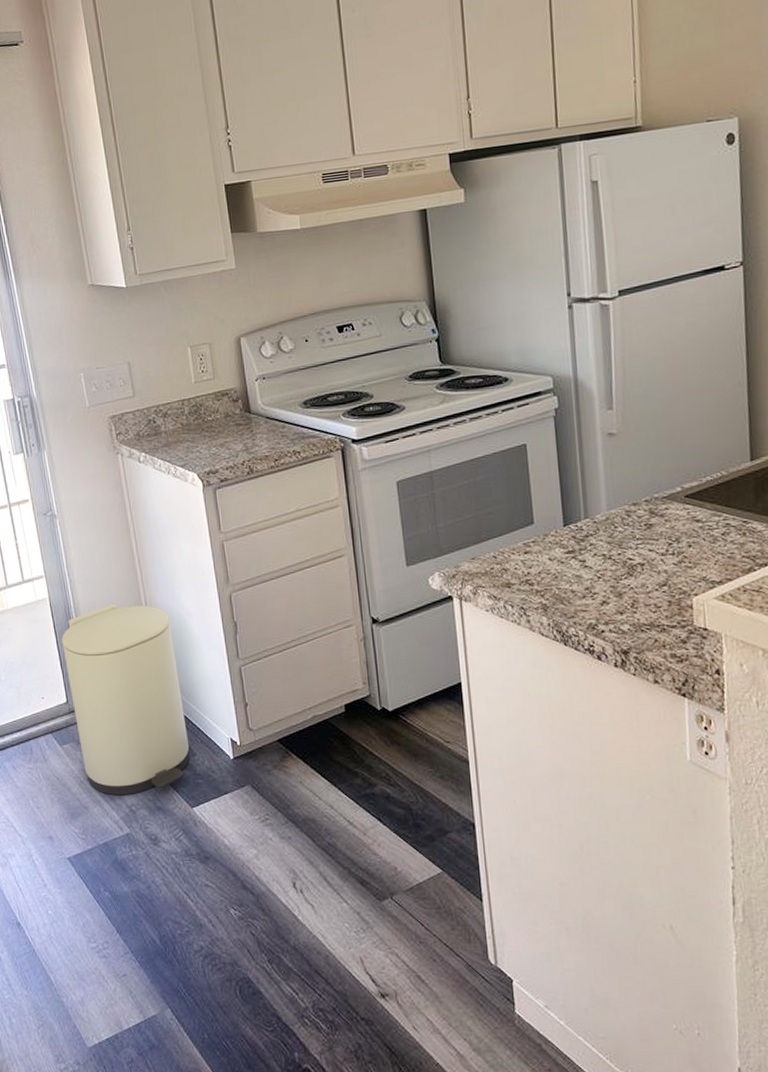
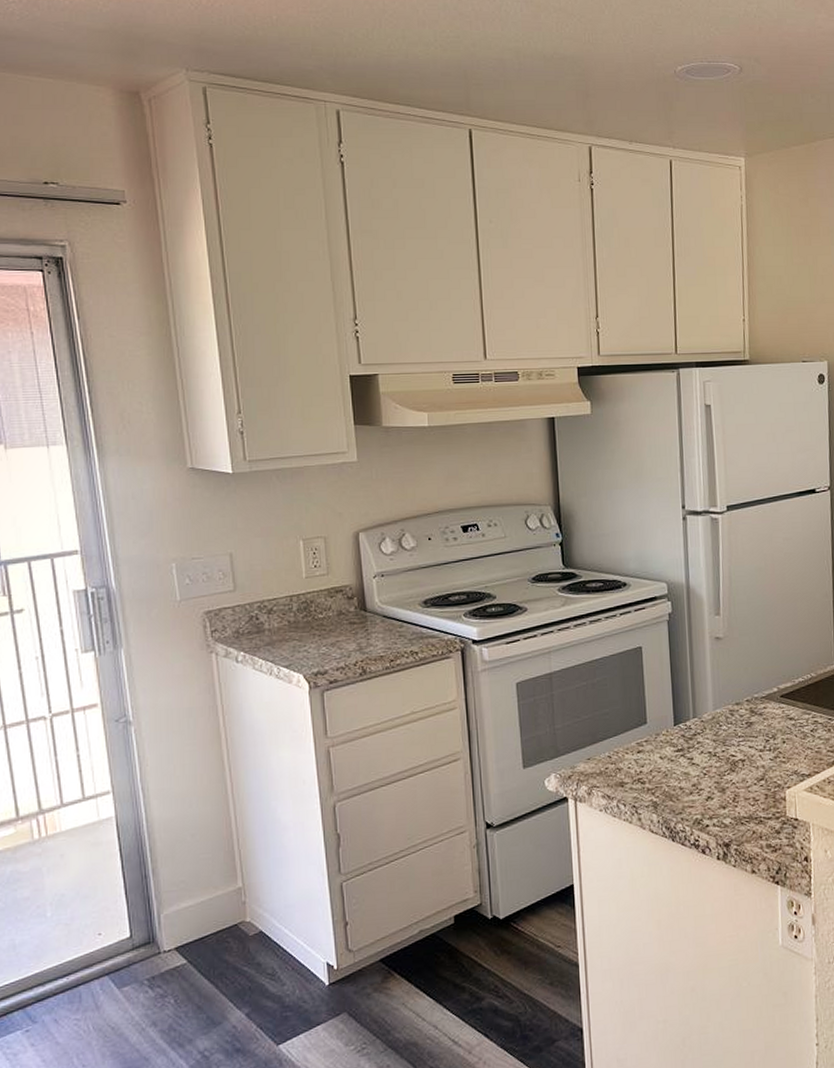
pedal bin: present [61,603,190,796] -> none [128,819,279,1042]

